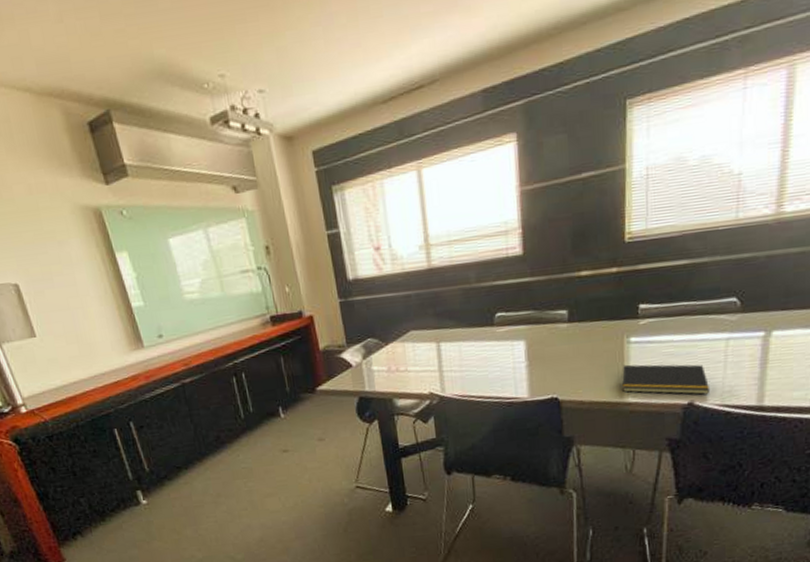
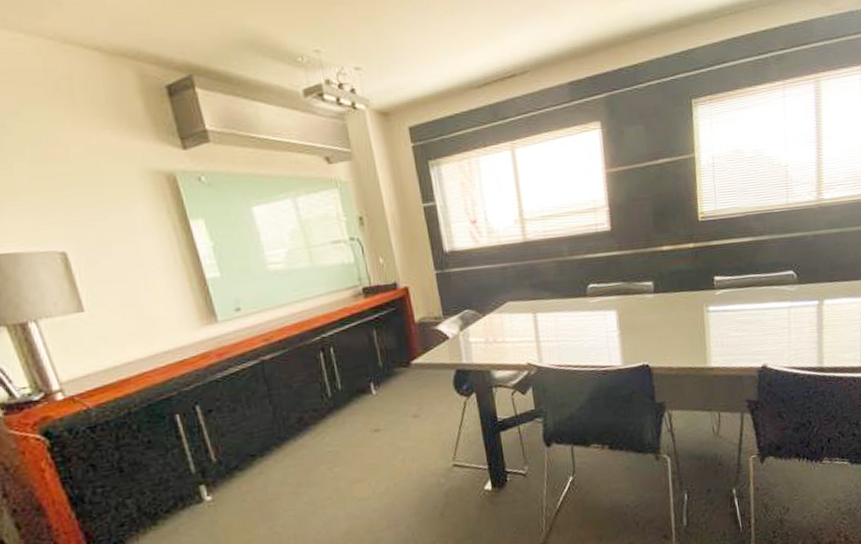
notepad: present [622,364,711,395] -> none [703,330,779,358]

